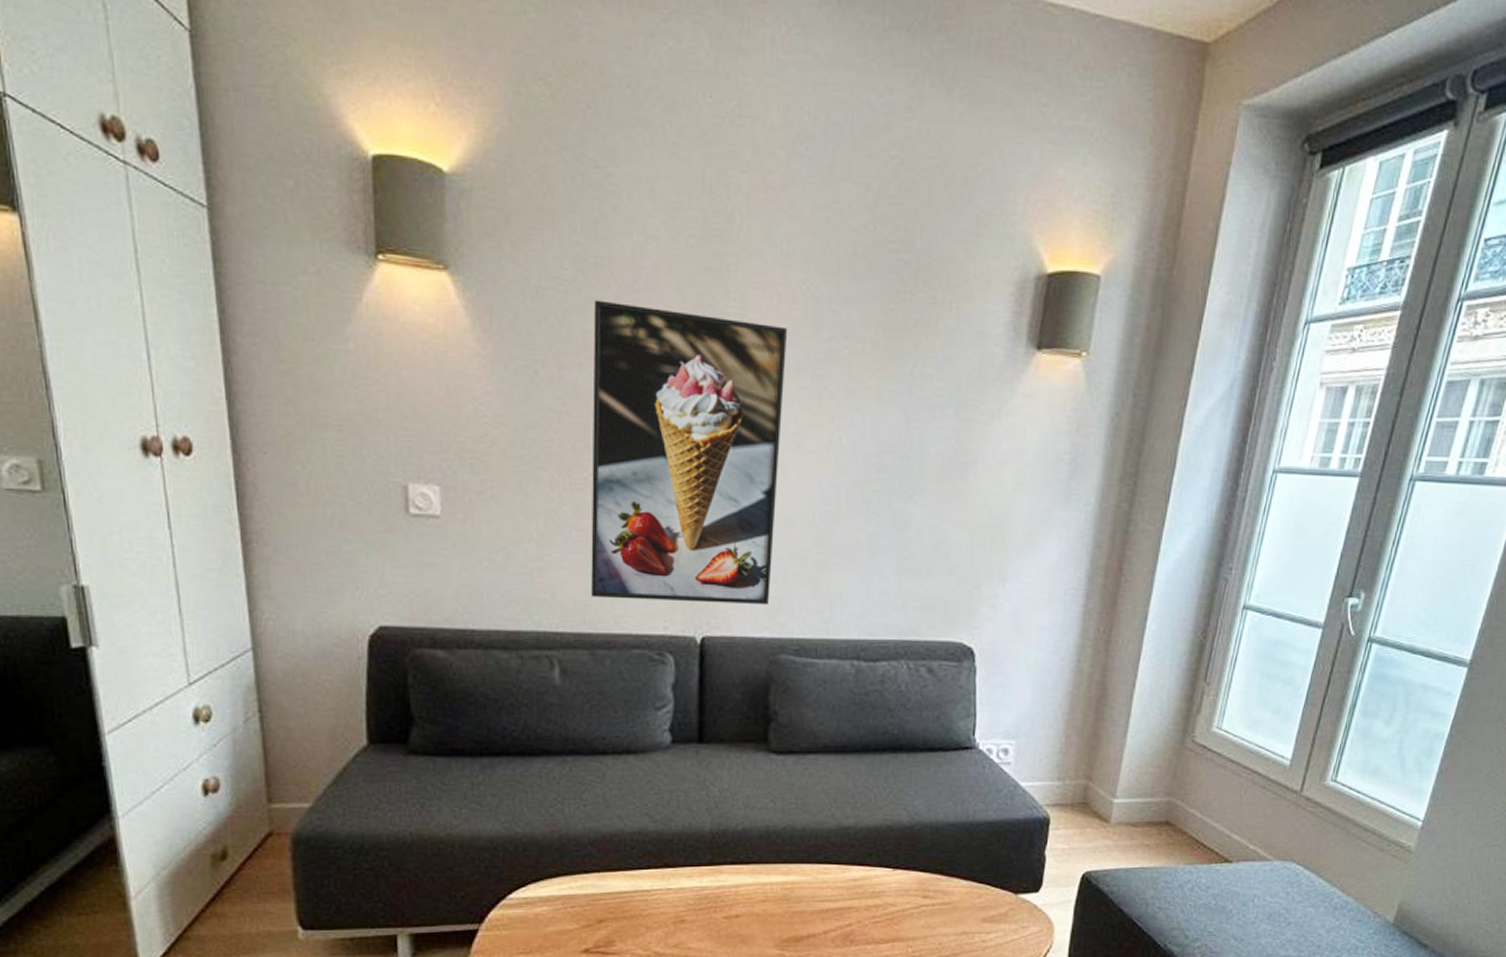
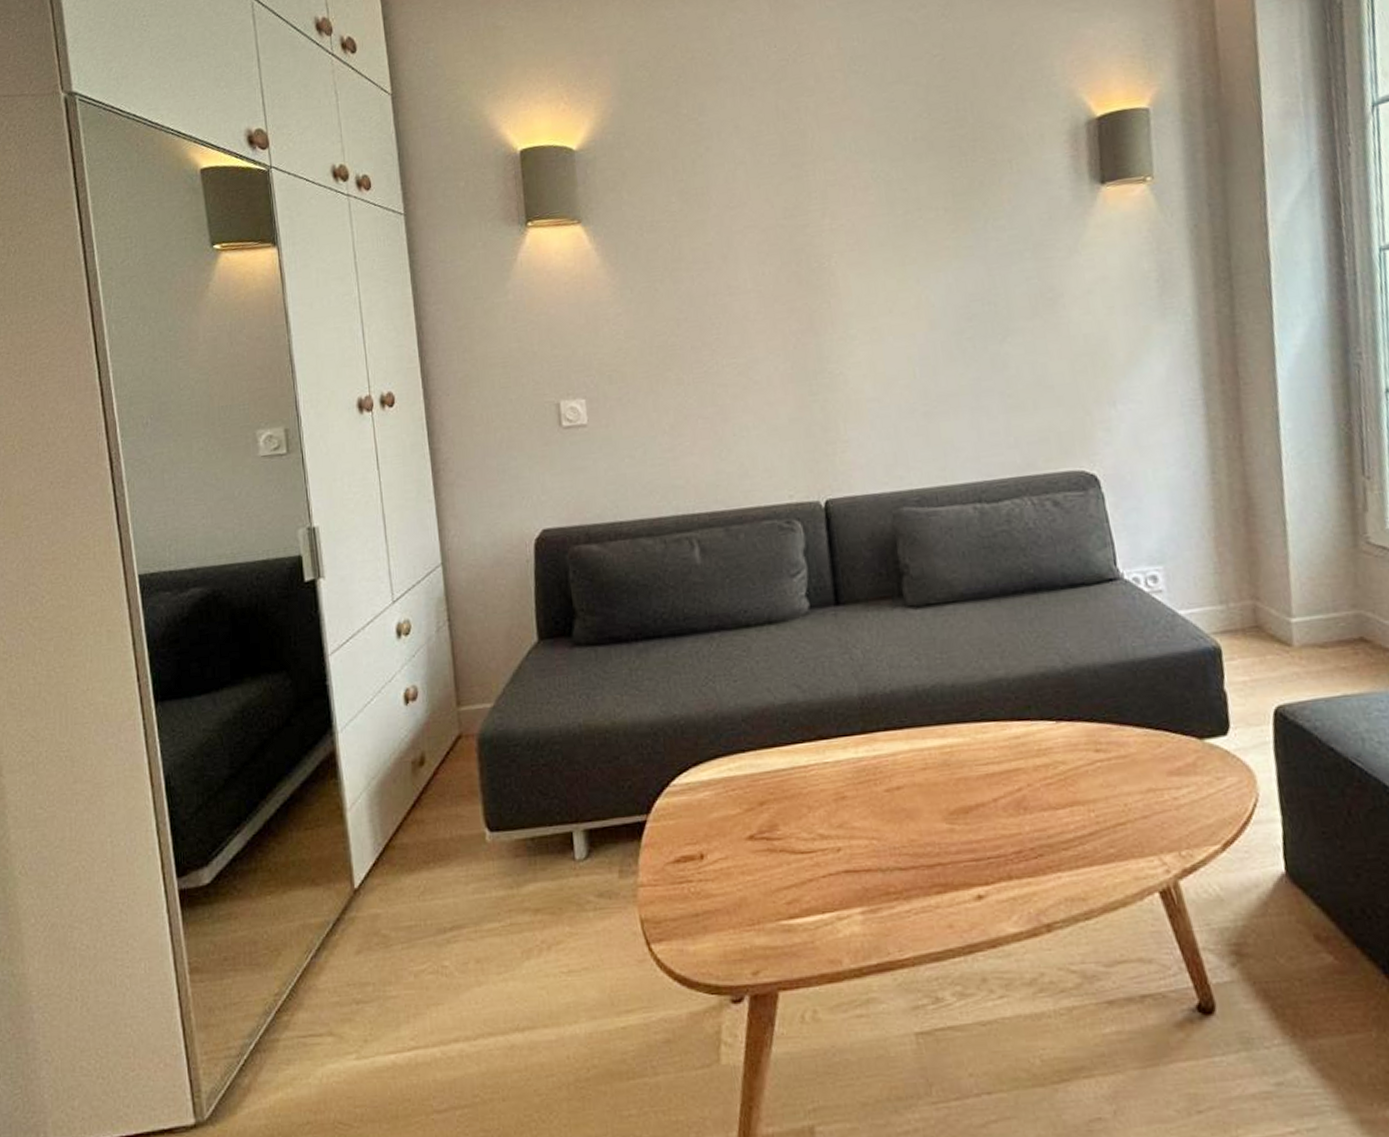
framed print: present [591,300,788,606] -> none [699,211,884,477]

